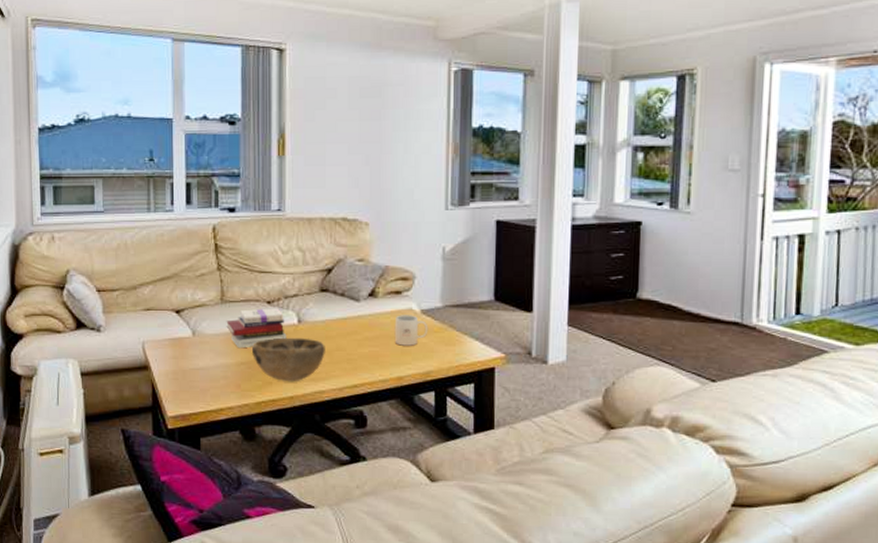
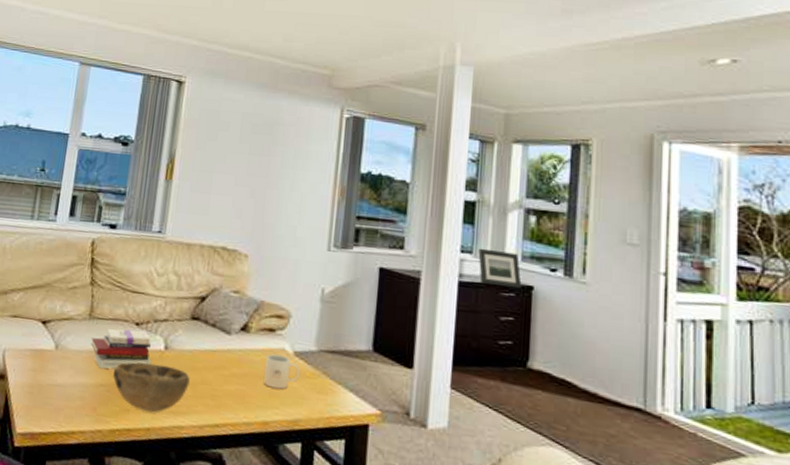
picture frame: none [589,190,631,226] -> present [478,248,522,289]

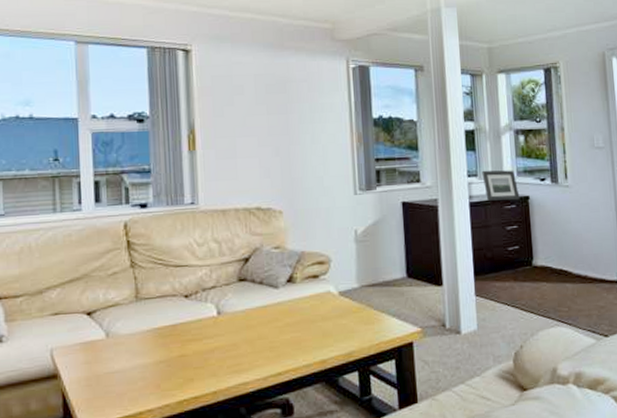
books: present [90,328,152,369] -> none [142,301,207,347]
decorative bowl: present [113,362,190,413] -> none [171,329,247,377]
mug: present [263,354,301,390] -> none [314,297,348,329]

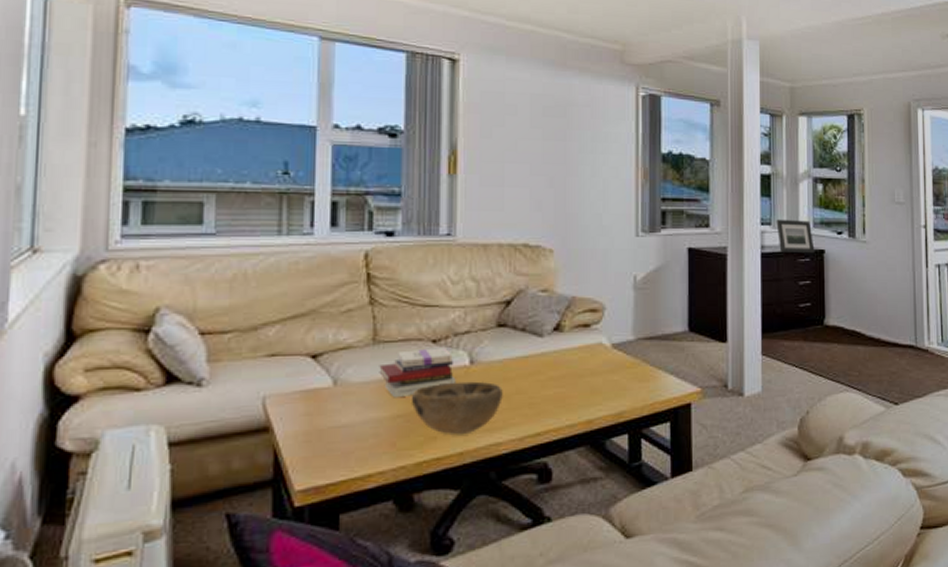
books: none [142,301,207,347] -> present [379,347,456,398]
decorative bowl: none [171,329,247,377] -> present [412,381,503,435]

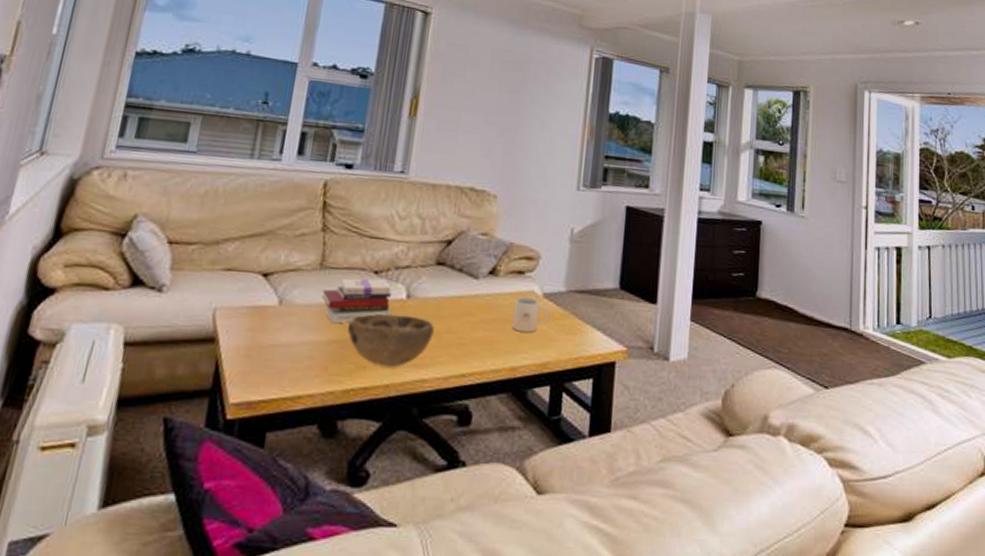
mug: none [583,350,620,385] -> present [511,297,550,333]
picture frame: present [776,219,815,254] -> none [715,186,752,224]

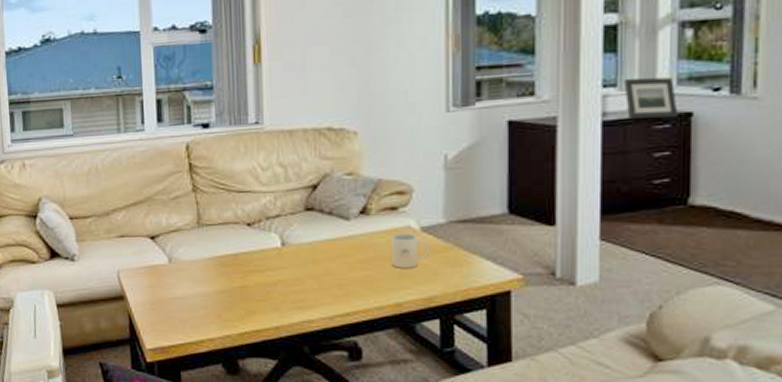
books: present [321,278,392,324] -> none [204,230,270,275]
decorative bowl: present [348,314,435,368] -> none [233,262,313,311]
picture frame: none [715,186,752,224] -> present [624,77,678,120]

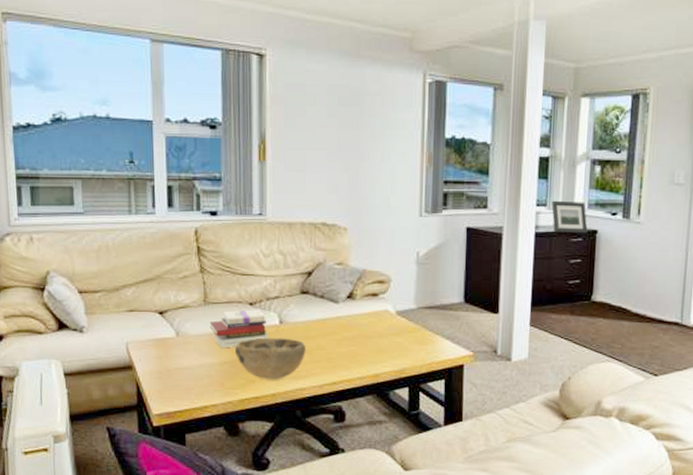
books: none [204,230,270,275] -> present [209,309,269,348]
decorative bowl: none [233,262,313,311] -> present [235,338,306,380]
mug: present [390,233,430,268] -> none [371,316,403,345]

